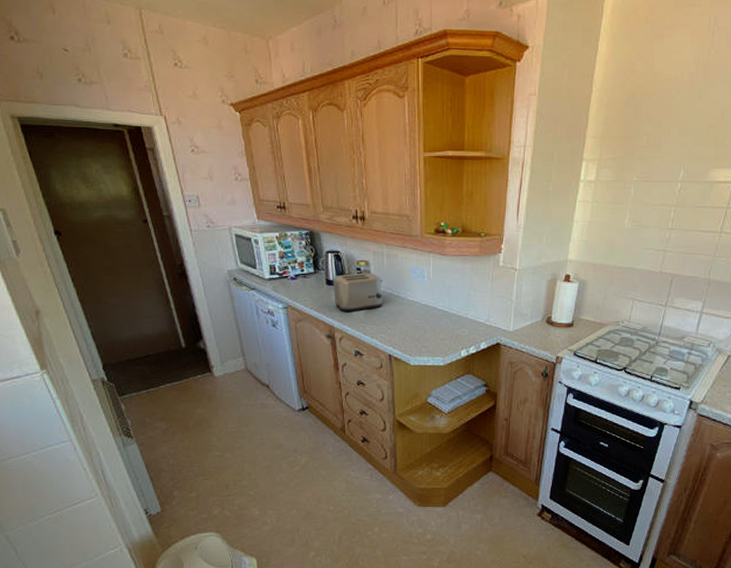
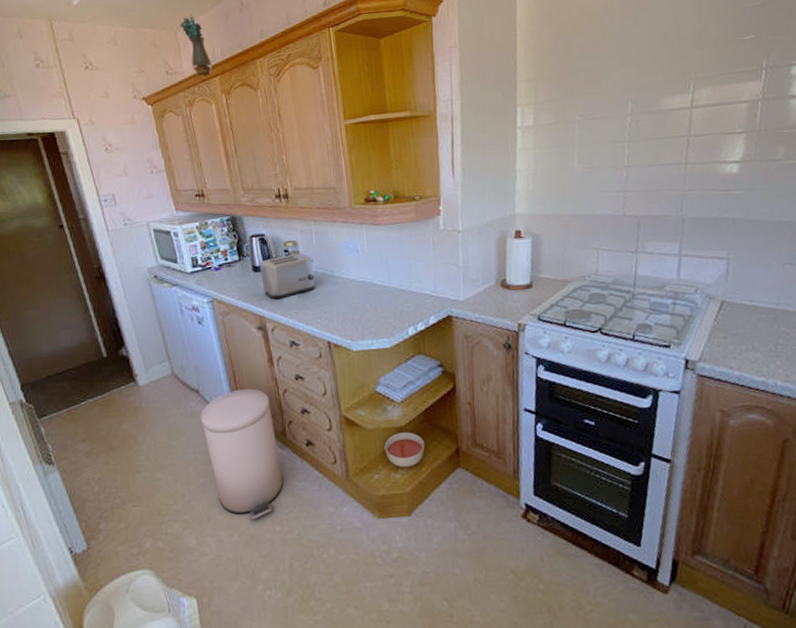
pedal bin: none [270,388,339,499] -> present [201,388,284,520]
vase: none [272,24,301,91] -> present [180,15,212,77]
bowl: none [429,438,465,468] -> present [384,432,425,468]

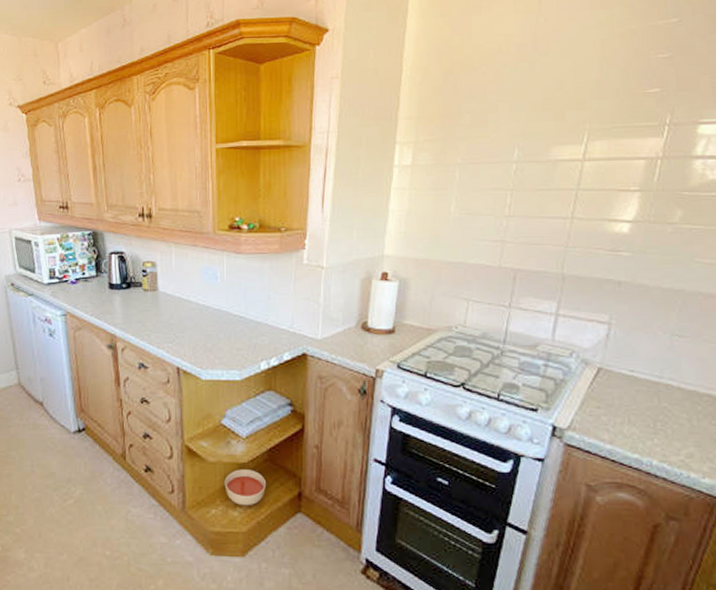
vase: present [180,15,212,77] -> none [62,27,89,89]
pedal bin: present [201,388,284,520] -> none [42,406,118,541]
toaster: present [259,253,315,300] -> none [115,274,170,319]

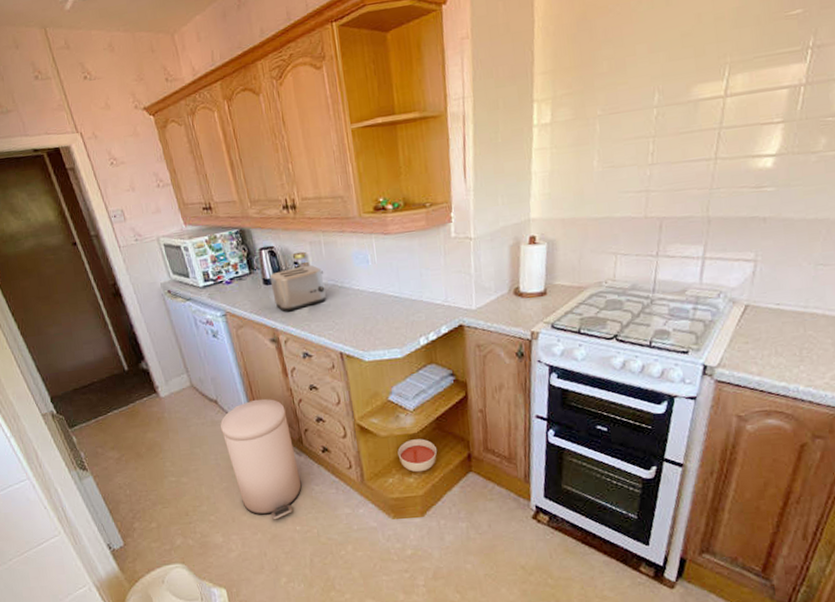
pedal bin: none [42,406,118,541] -> present [220,398,302,520]
toaster: none [115,274,170,319] -> present [269,264,326,312]

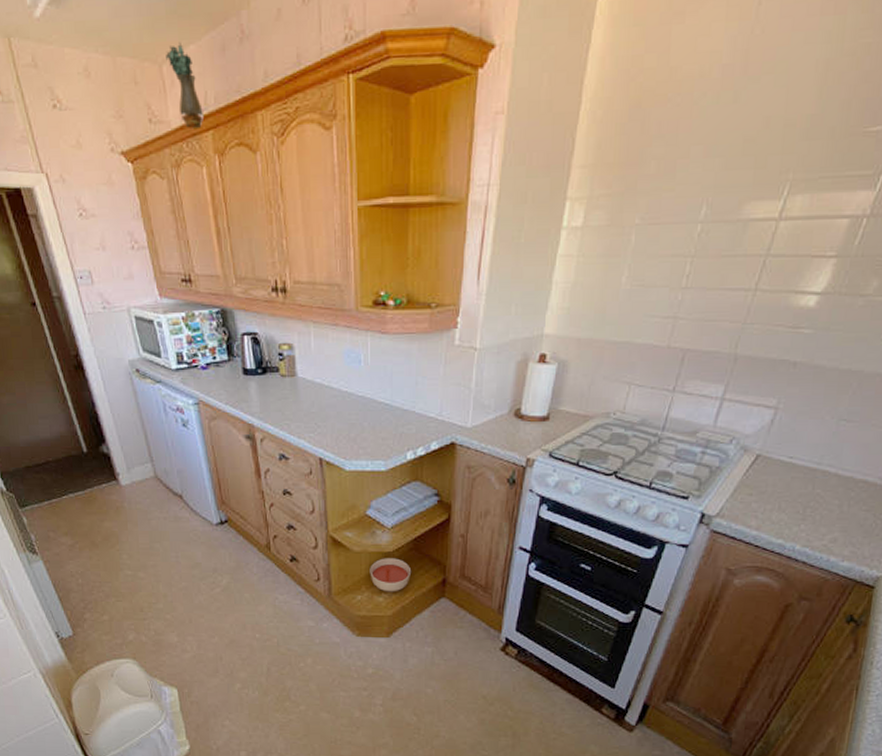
vase: none [176,14,212,83] -> present [166,42,203,130]
pedal bin: present [220,398,302,520] -> none [184,498,265,625]
toaster: present [269,264,326,312] -> none [250,358,310,408]

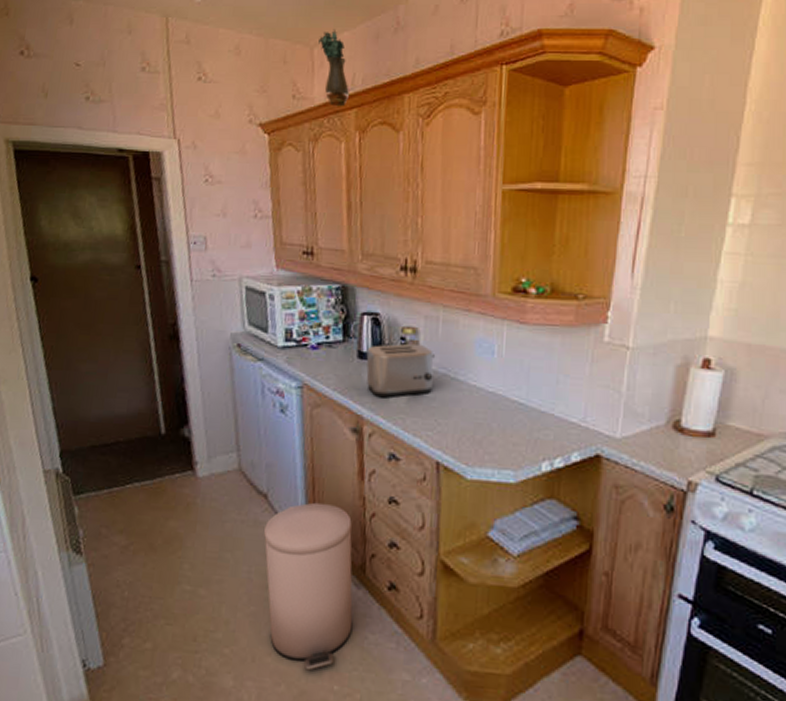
pedal bin: none [184,498,265,625] -> present [264,502,353,671]
toaster: none [250,358,310,408] -> present [366,343,435,398]
bowl: present [370,558,412,592] -> none [486,595,540,643]

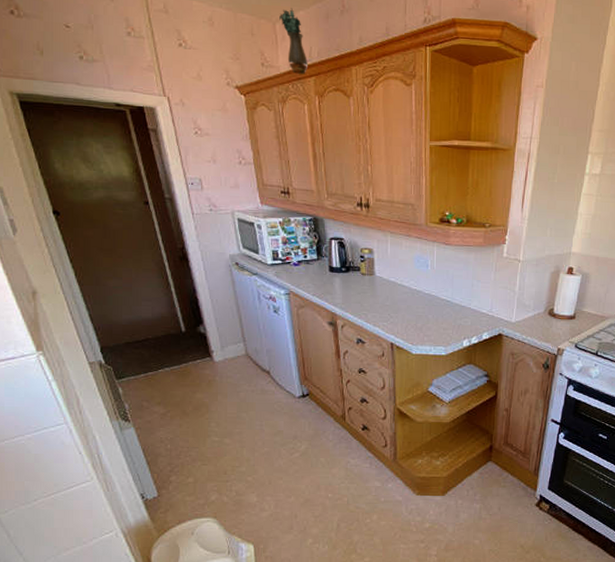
pedal bin: present [264,502,353,671] -> none [270,375,339,486]
toaster: present [366,343,435,398] -> none [336,260,386,300]

